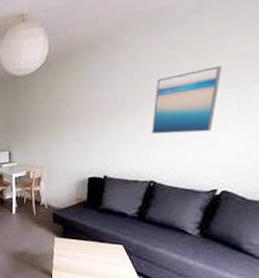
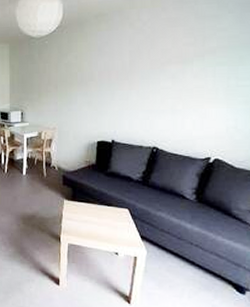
wall art: present [152,65,222,134] -> none [155,45,213,104]

